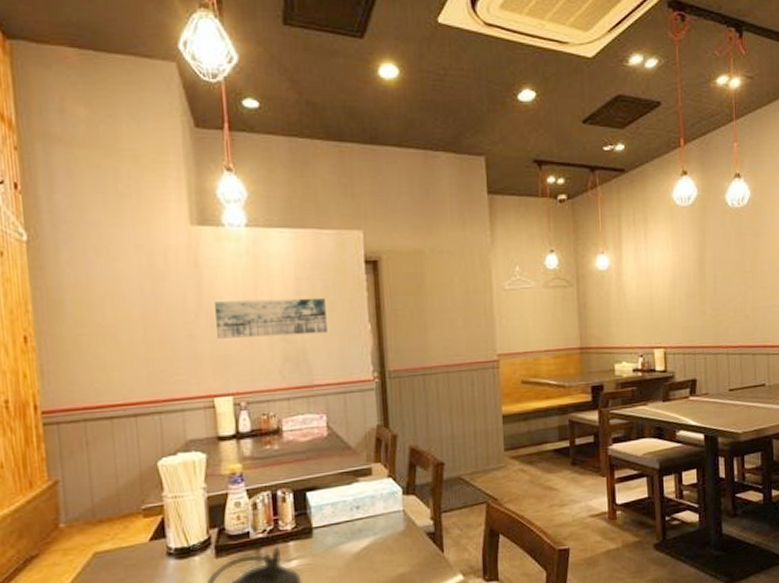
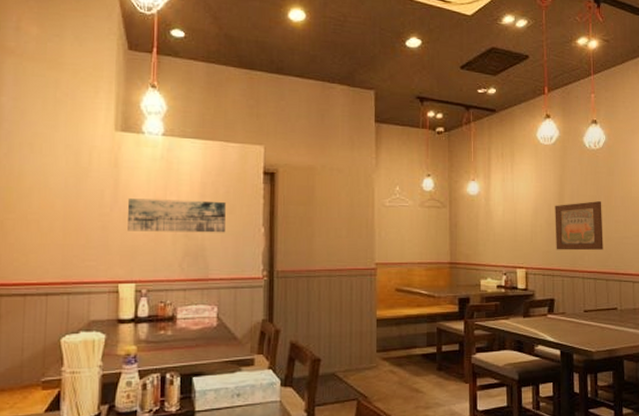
wall art: none [694,267,750,325] -> present [555,201,603,251]

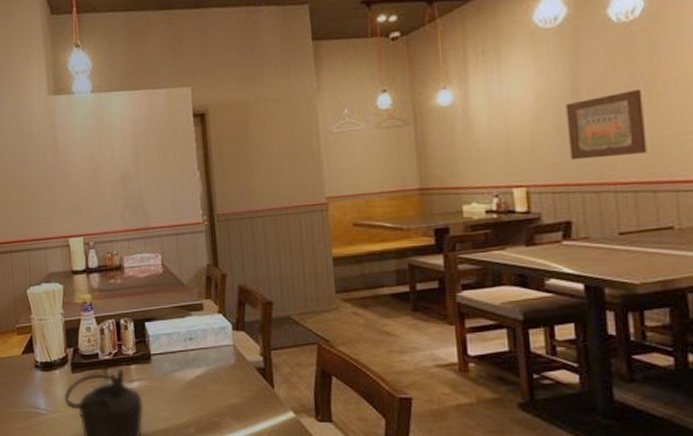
wall art: present [127,198,226,233] -> none [67,150,161,189]

